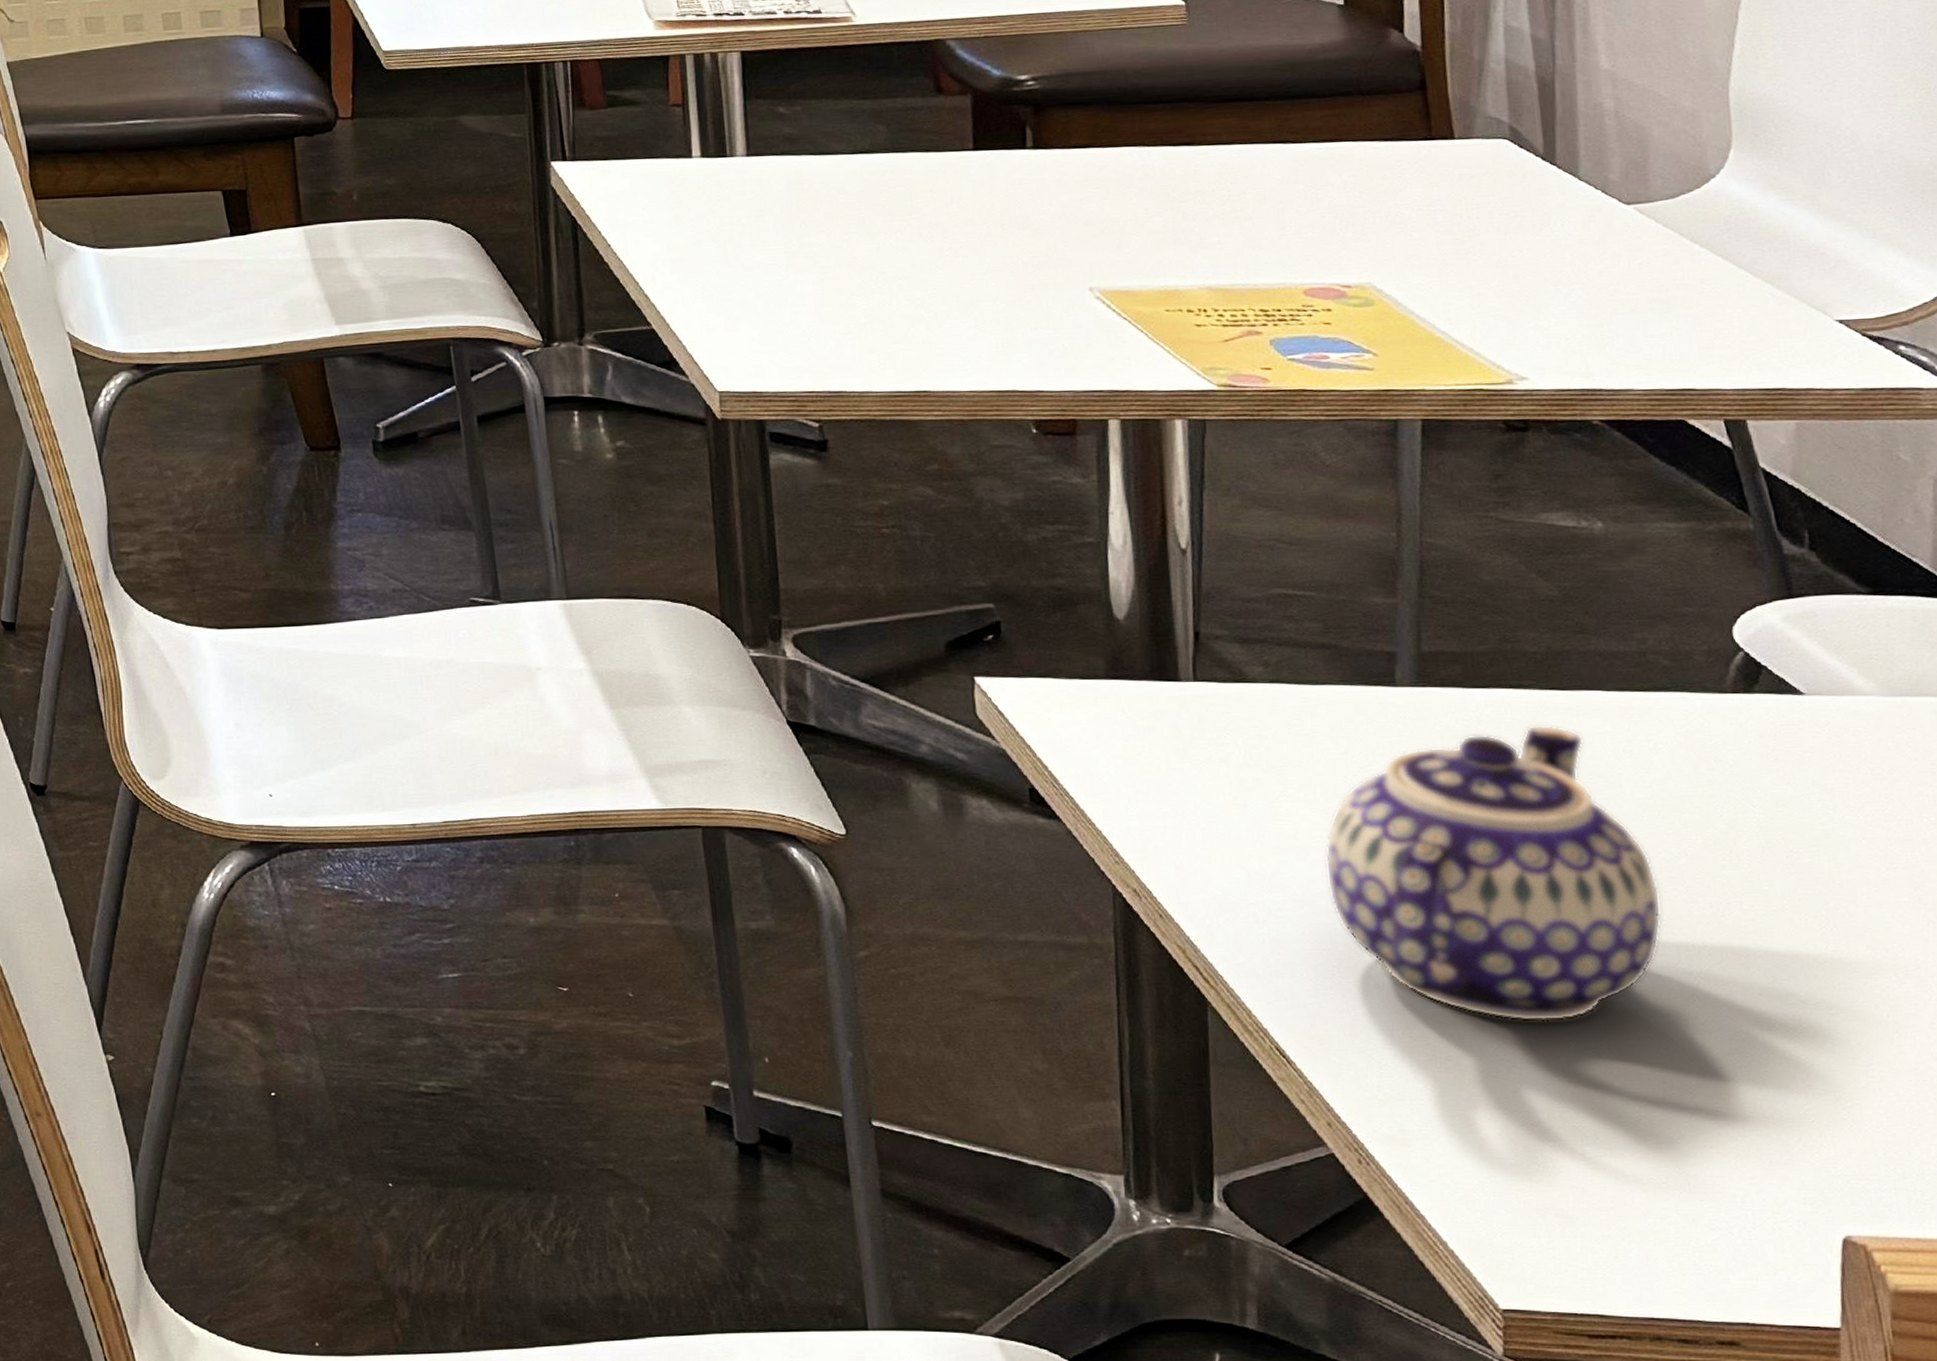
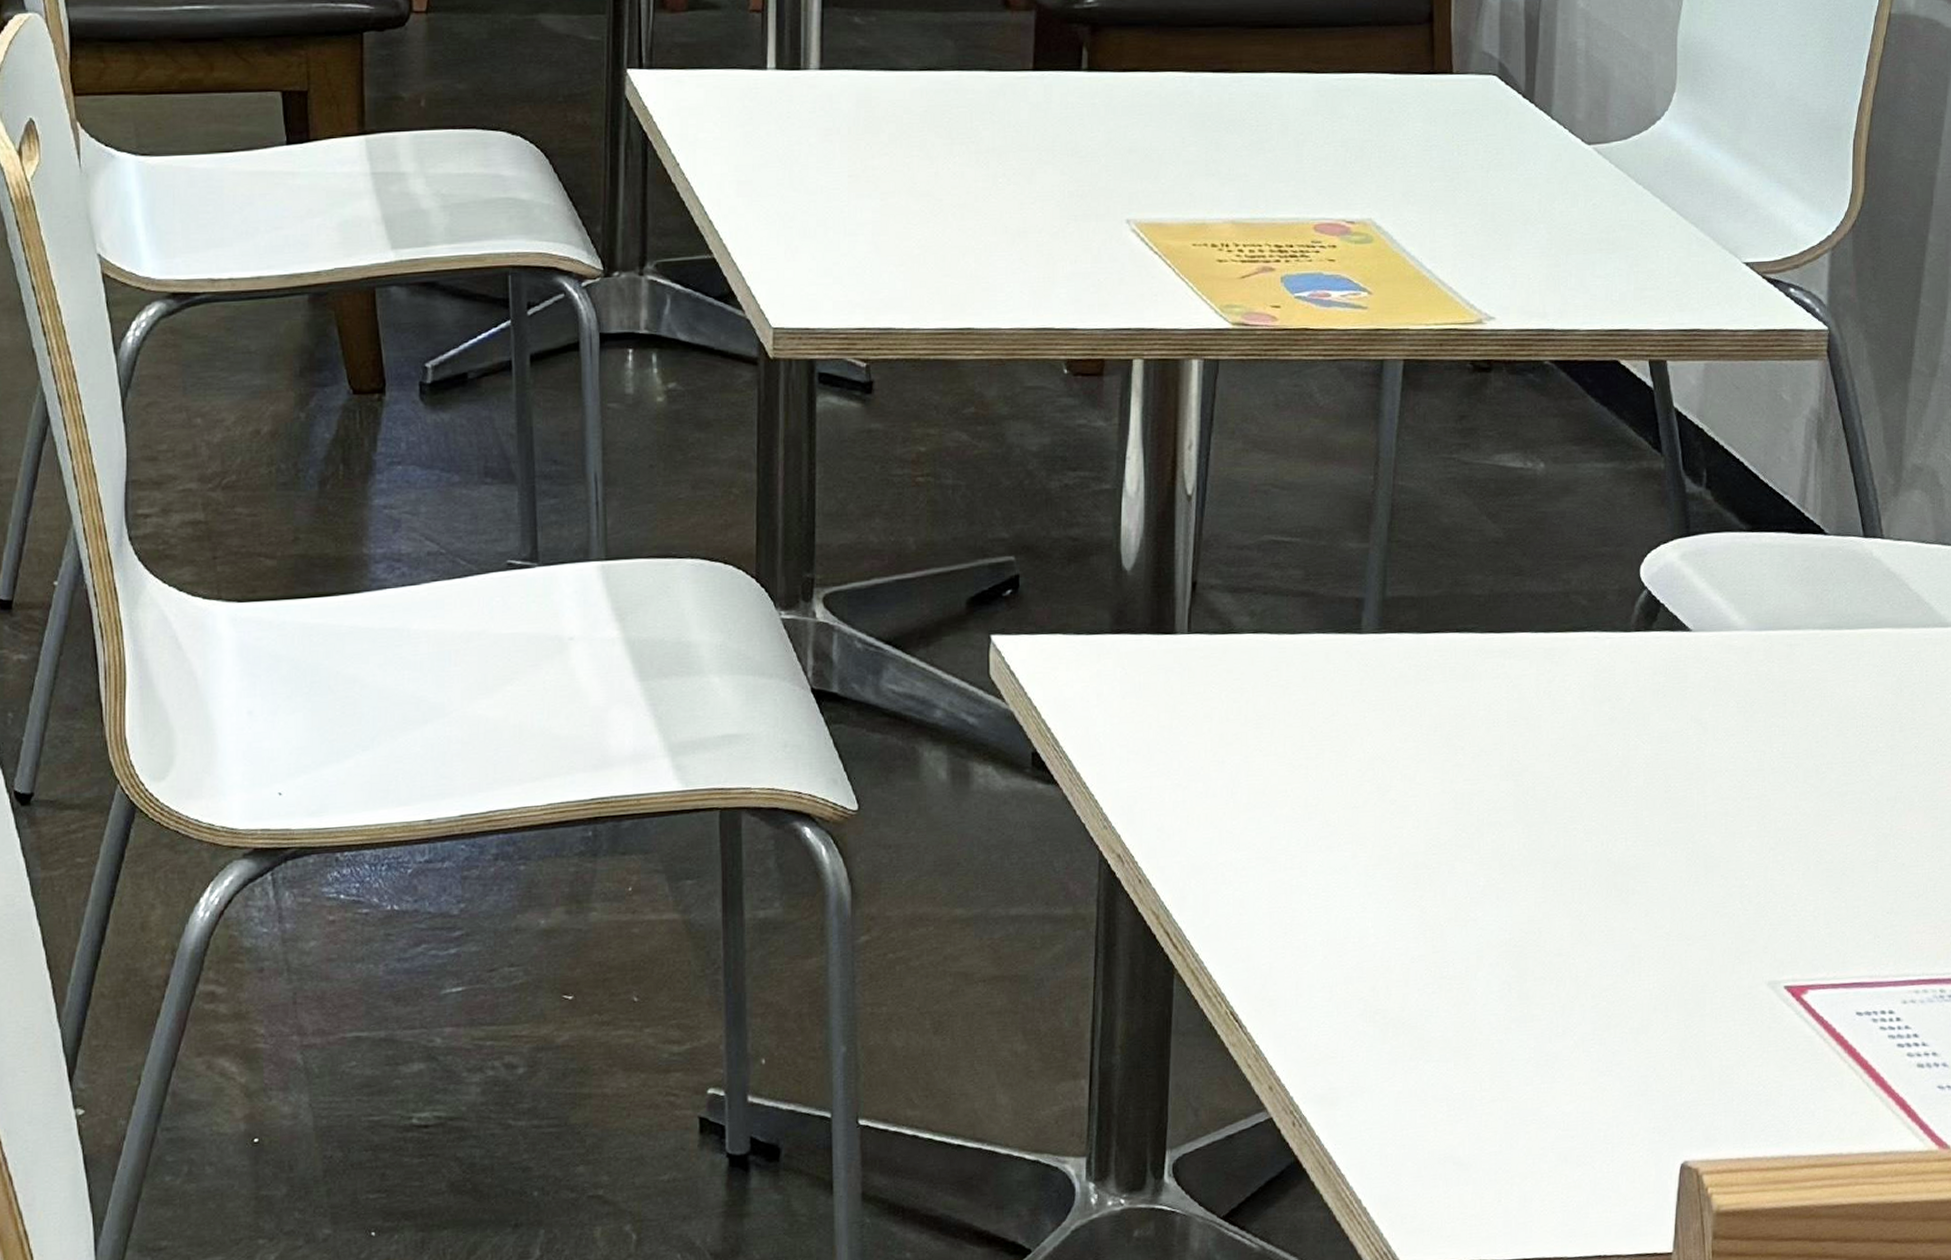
teapot: present [1325,725,1662,1022] -> none [1288,668,1563,970]

